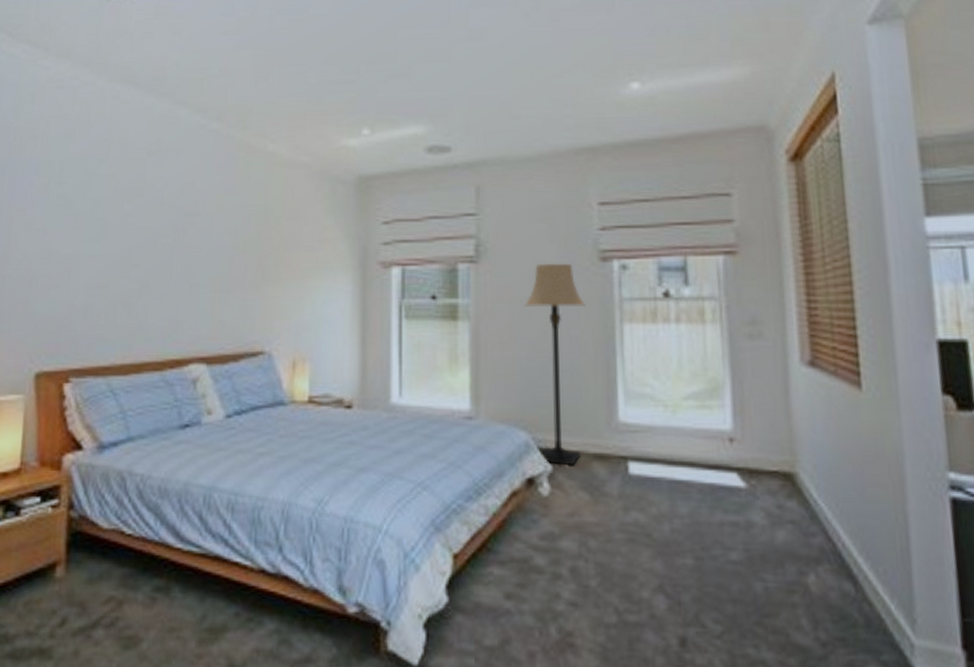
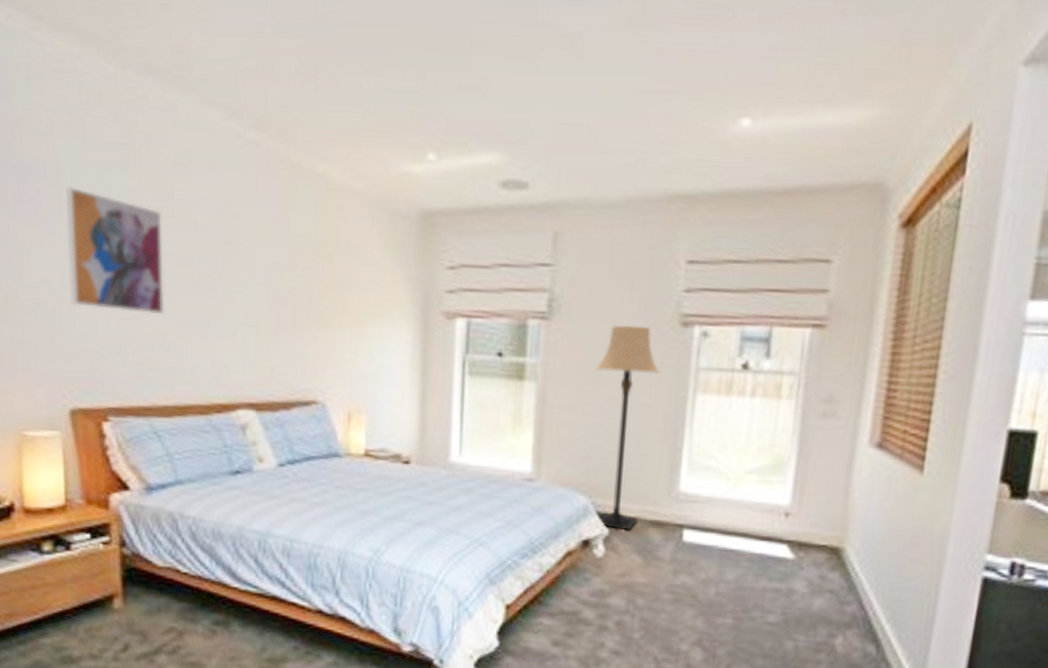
wall art: none [47,176,133,281] -> present [66,186,165,315]

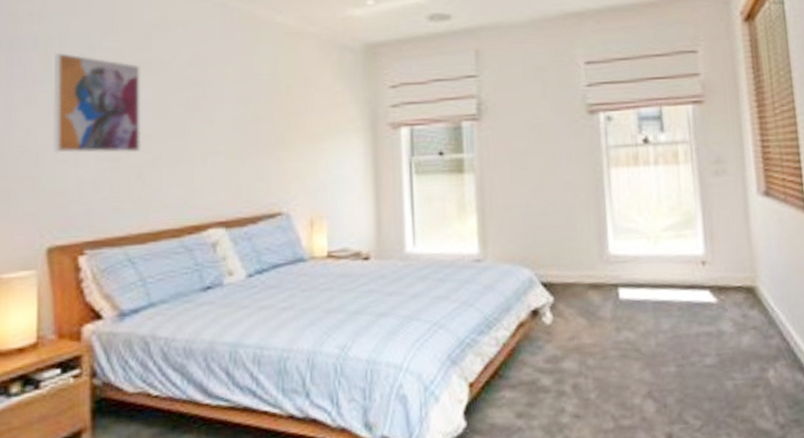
lamp: present [595,324,661,531] -> none [523,117,578,296]

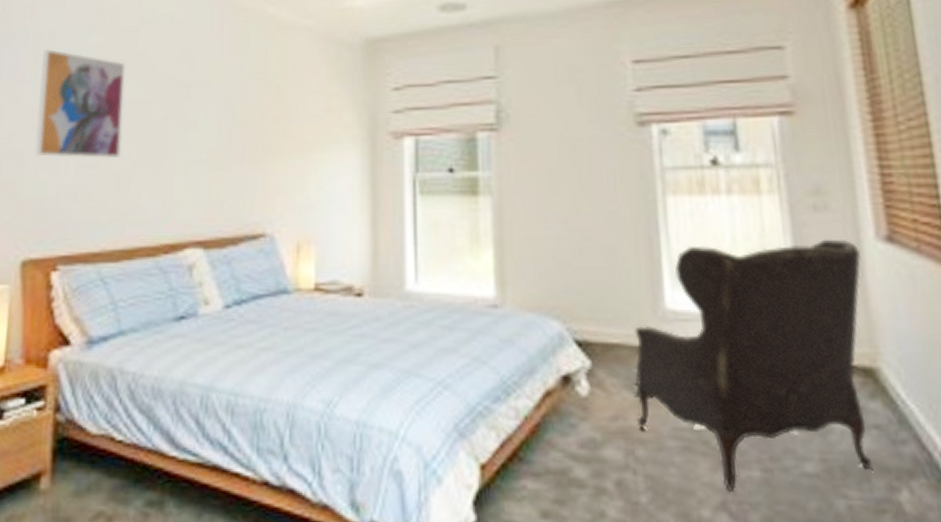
armchair: none [586,195,750,385] -> present [634,239,871,493]

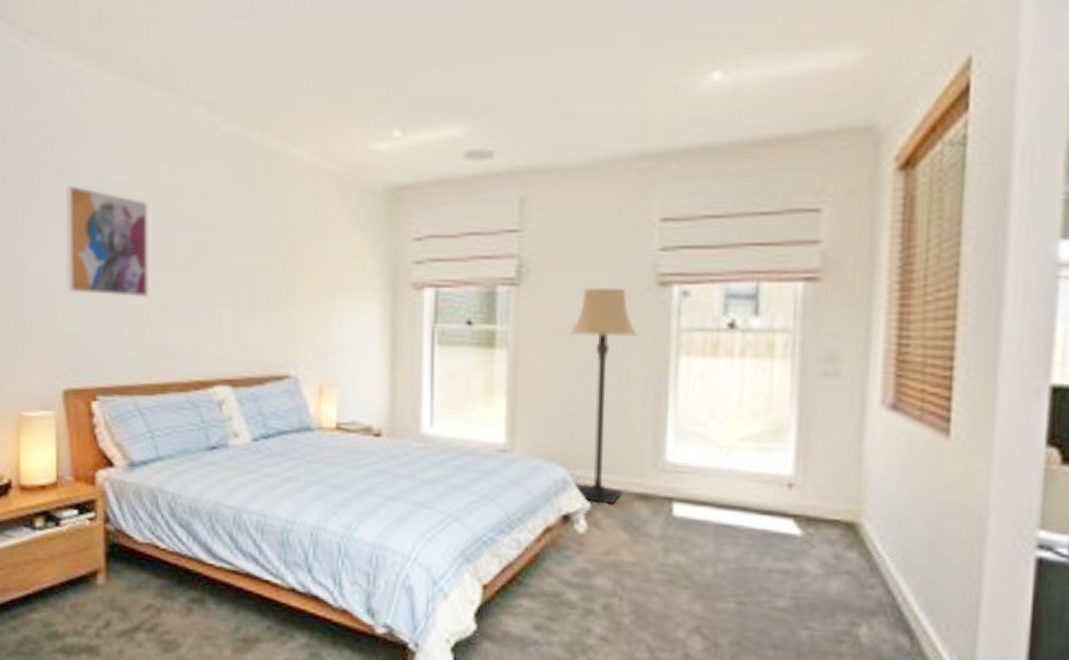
lamp: none [552,129,624,361] -> present [568,287,639,505]
armchair: present [634,239,871,493] -> none [628,404,863,620]

